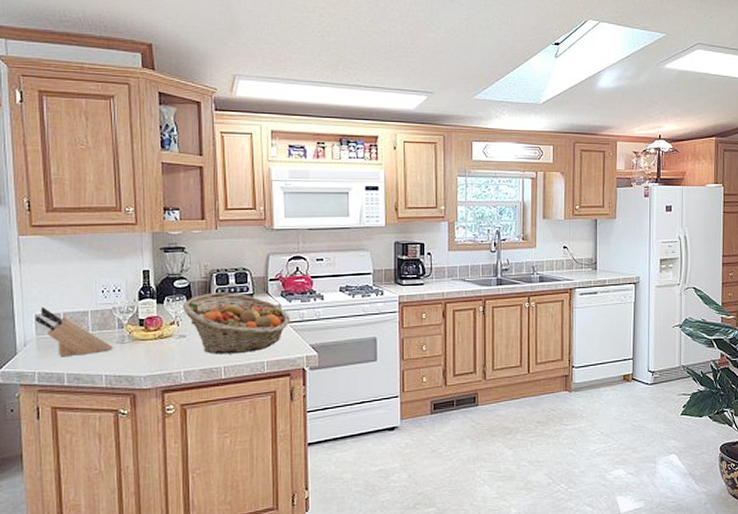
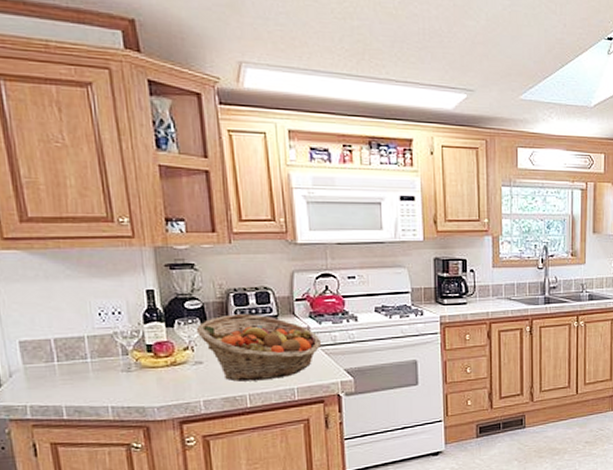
knife block: present [34,306,113,357] -> none [19,332,118,388]

